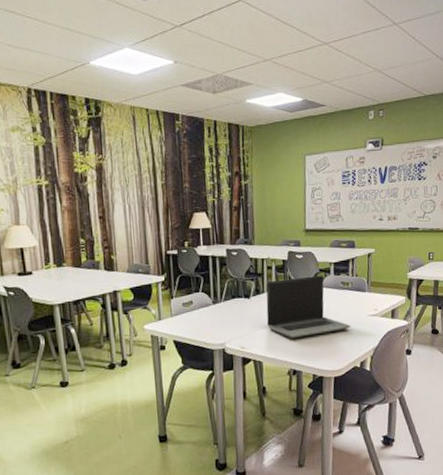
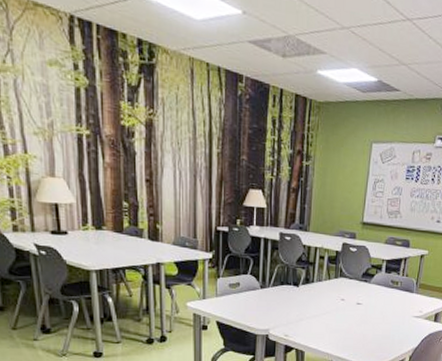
laptop computer: present [266,275,351,338] -> none [314,271,395,331]

